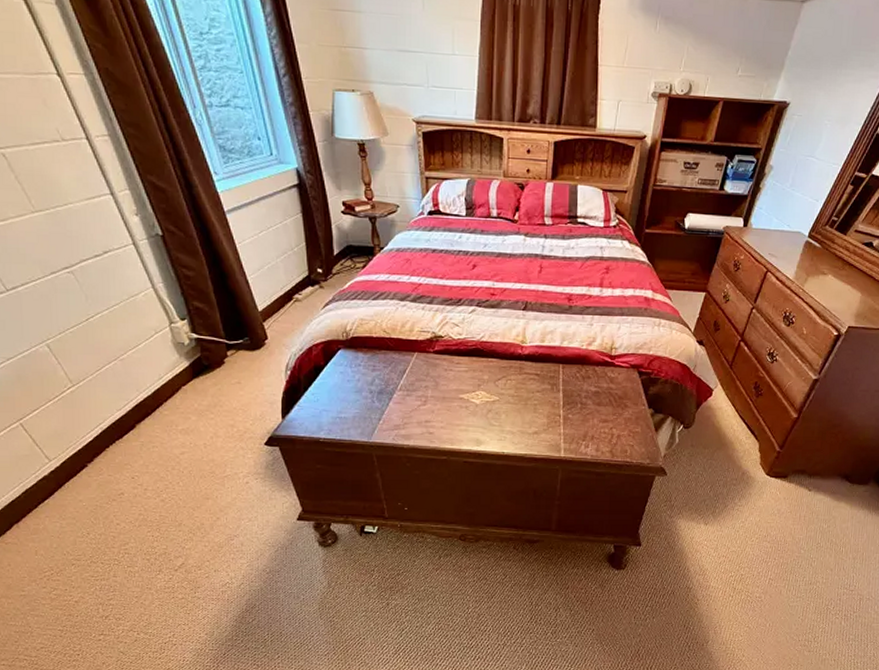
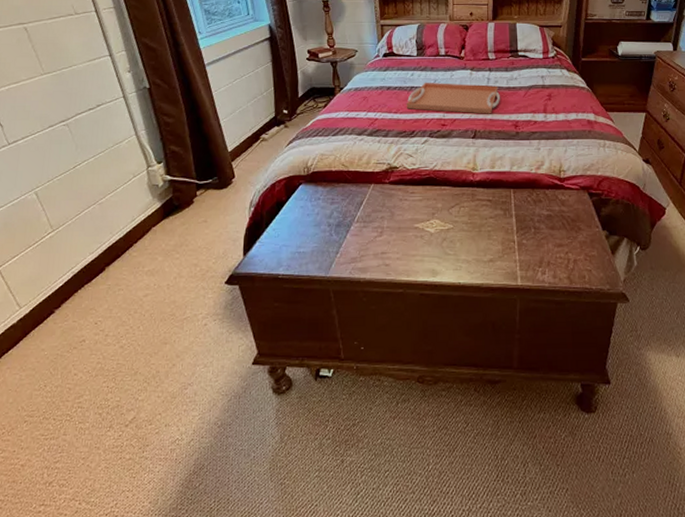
serving tray: none [453,246,555,285] -> present [406,82,500,114]

